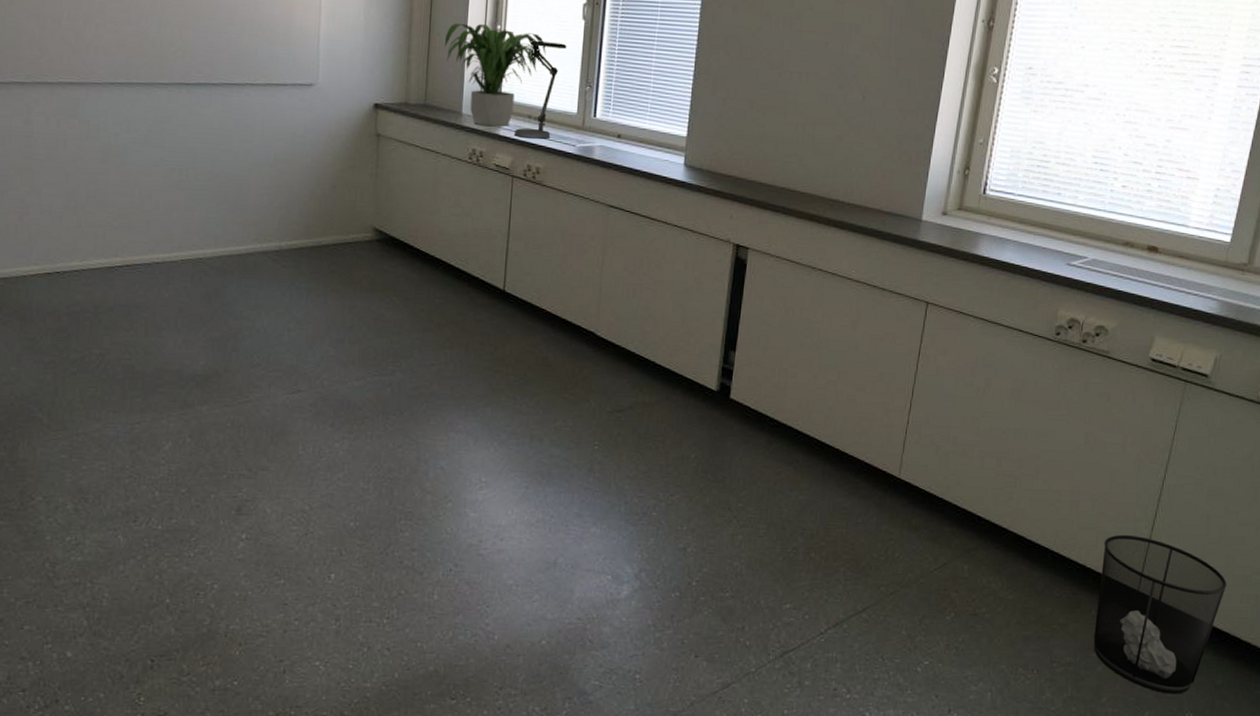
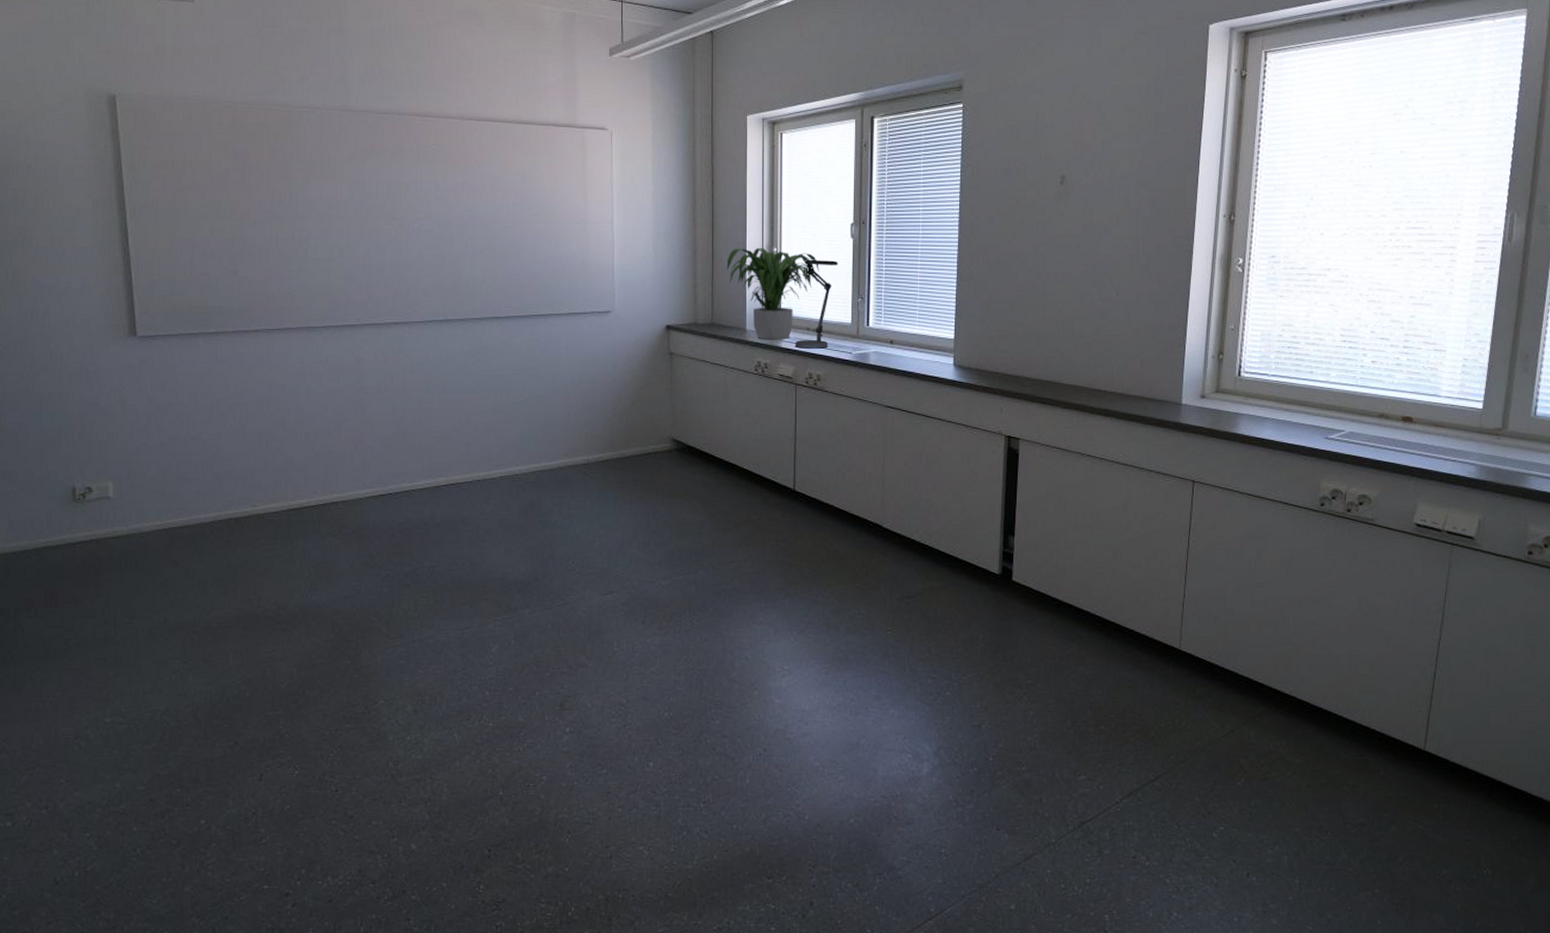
waste bin: present [1093,534,1227,694] -> none [1384,695,1512,851]

